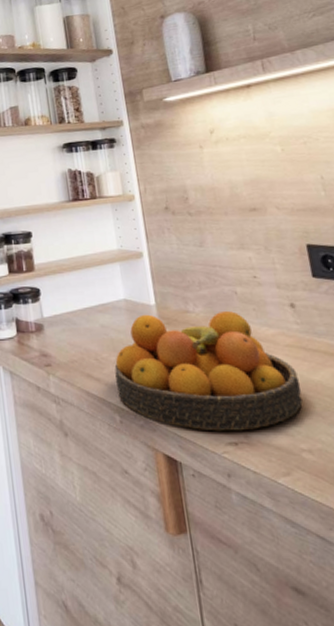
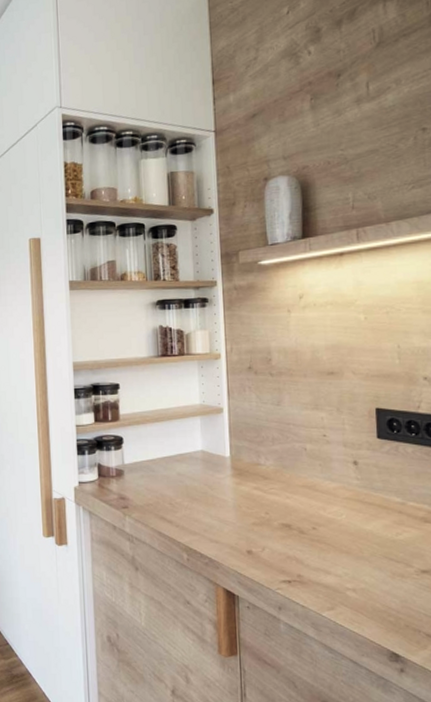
fruit bowl: present [114,311,303,431] -> none [186,465,354,571]

